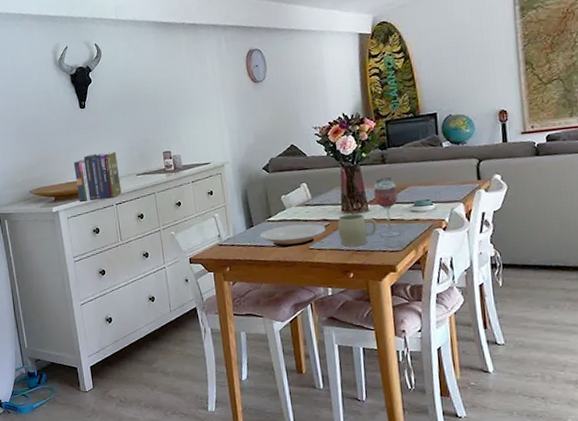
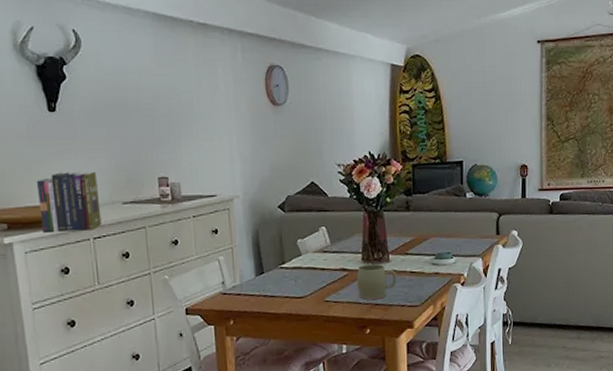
plate: present [259,223,326,247] -> none [270,272,344,298]
wineglass: present [373,177,401,238] -> none [395,226,420,292]

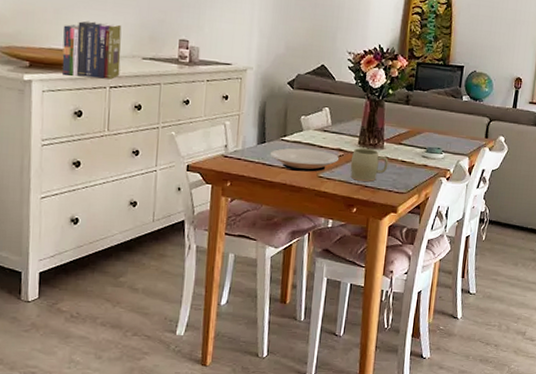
plate: none [270,272,344,298] -> present [270,147,340,172]

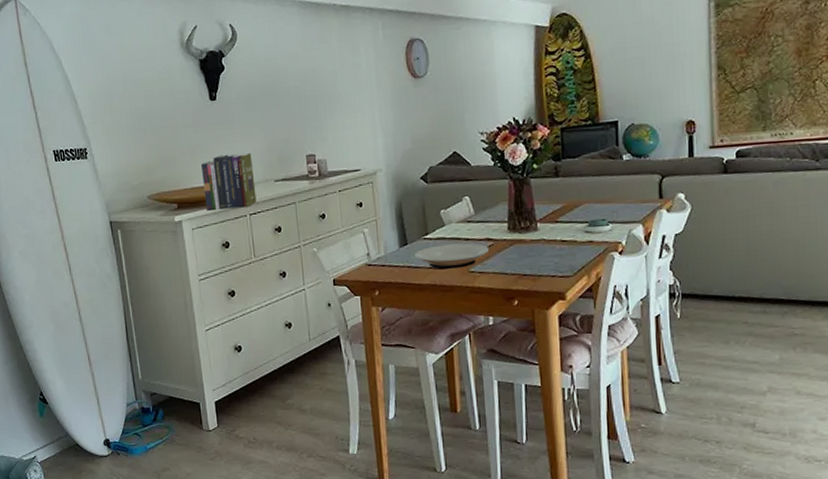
mug: present [350,147,389,182] -> none [502,232,546,271]

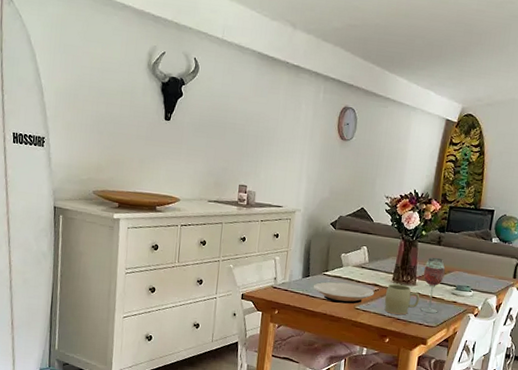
books: present [200,152,257,210] -> none [144,169,192,219]
mug: none [502,232,546,271] -> present [384,283,420,315]
wineglass: none [544,193,573,261] -> present [420,257,446,314]

